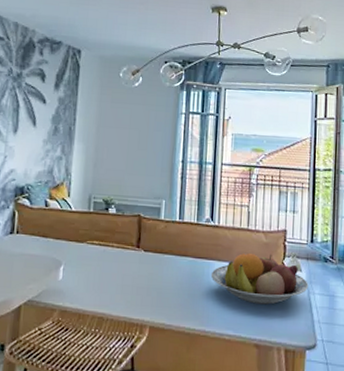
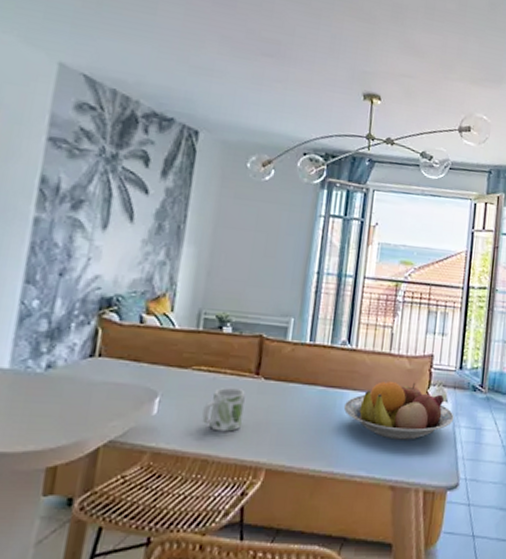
mug: none [97,258,130,295] -> present [202,388,246,432]

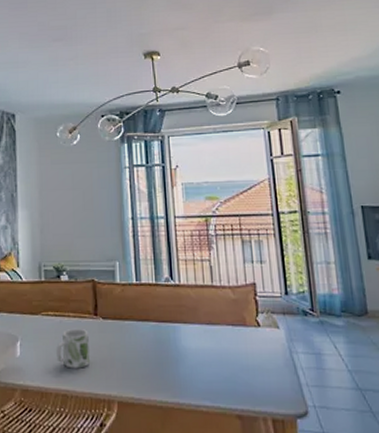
fruit bowl: present [343,381,454,440] -> none [177,311,290,369]

